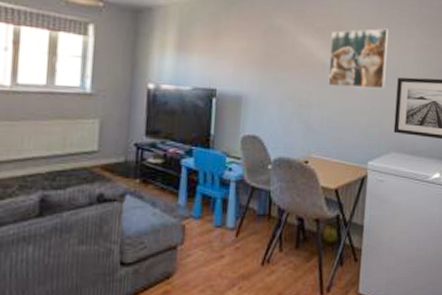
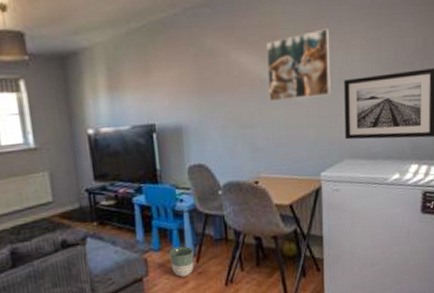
planter: none [208,217,234,251] -> present [169,246,194,278]

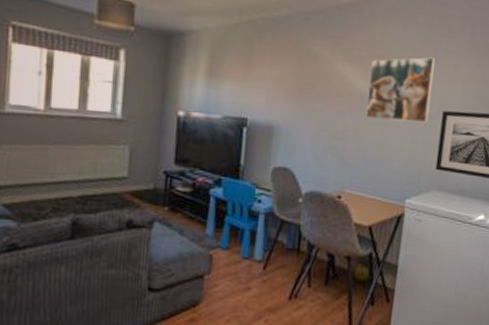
planter: present [169,246,194,278] -> none [236,249,262,282]

